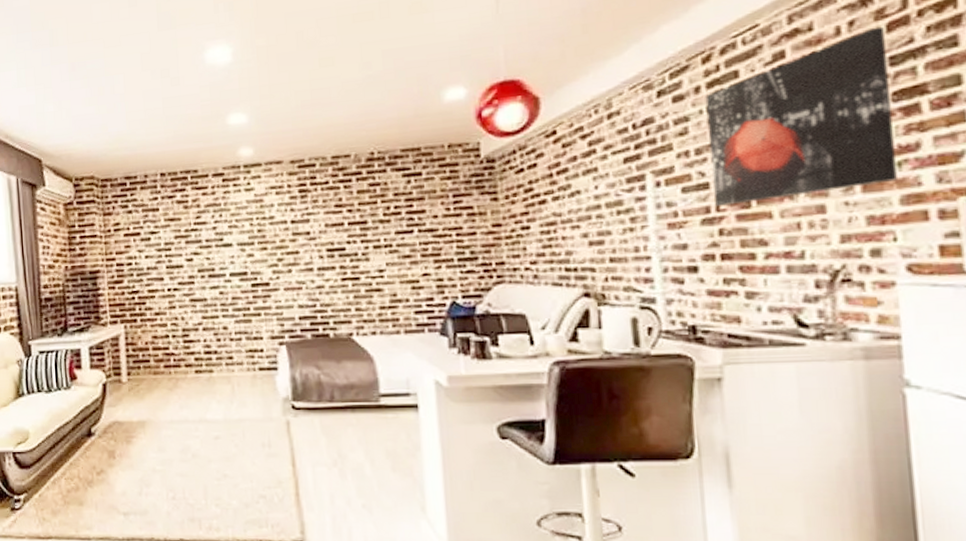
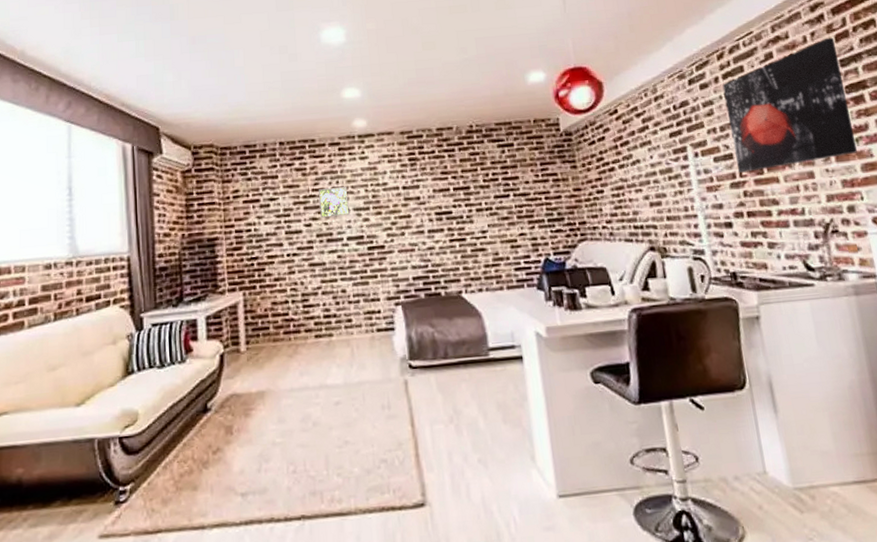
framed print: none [201,219,233,253] -> present [319,186,350,218]

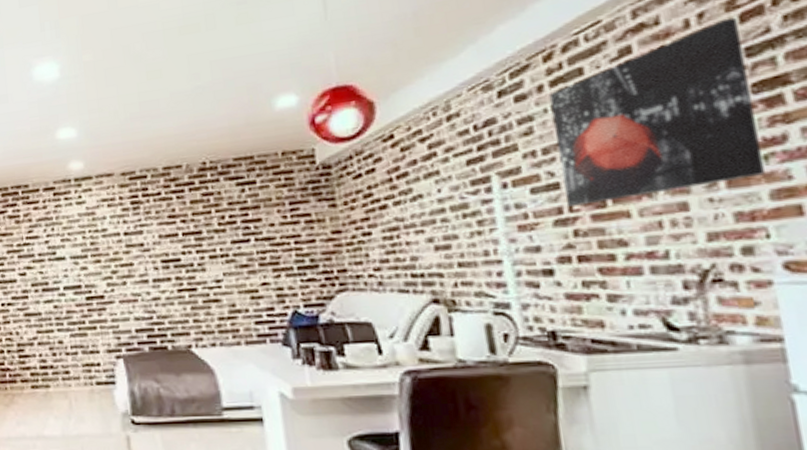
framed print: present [319,186,350,218] -> none [33,233,66,267]

